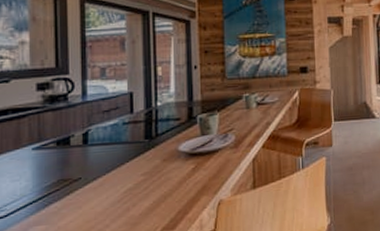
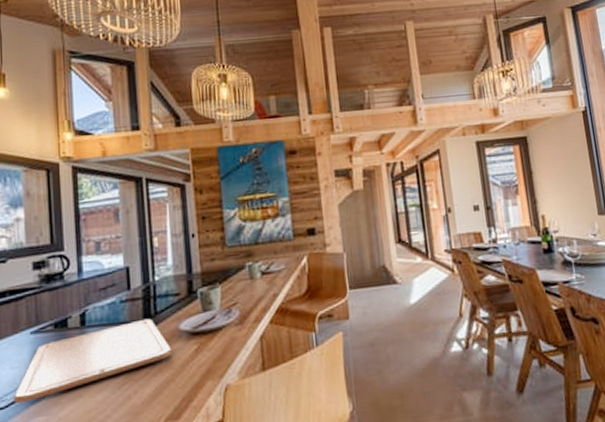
chopping board: none [13,139,171,213] -> present [14,318,172,403]

